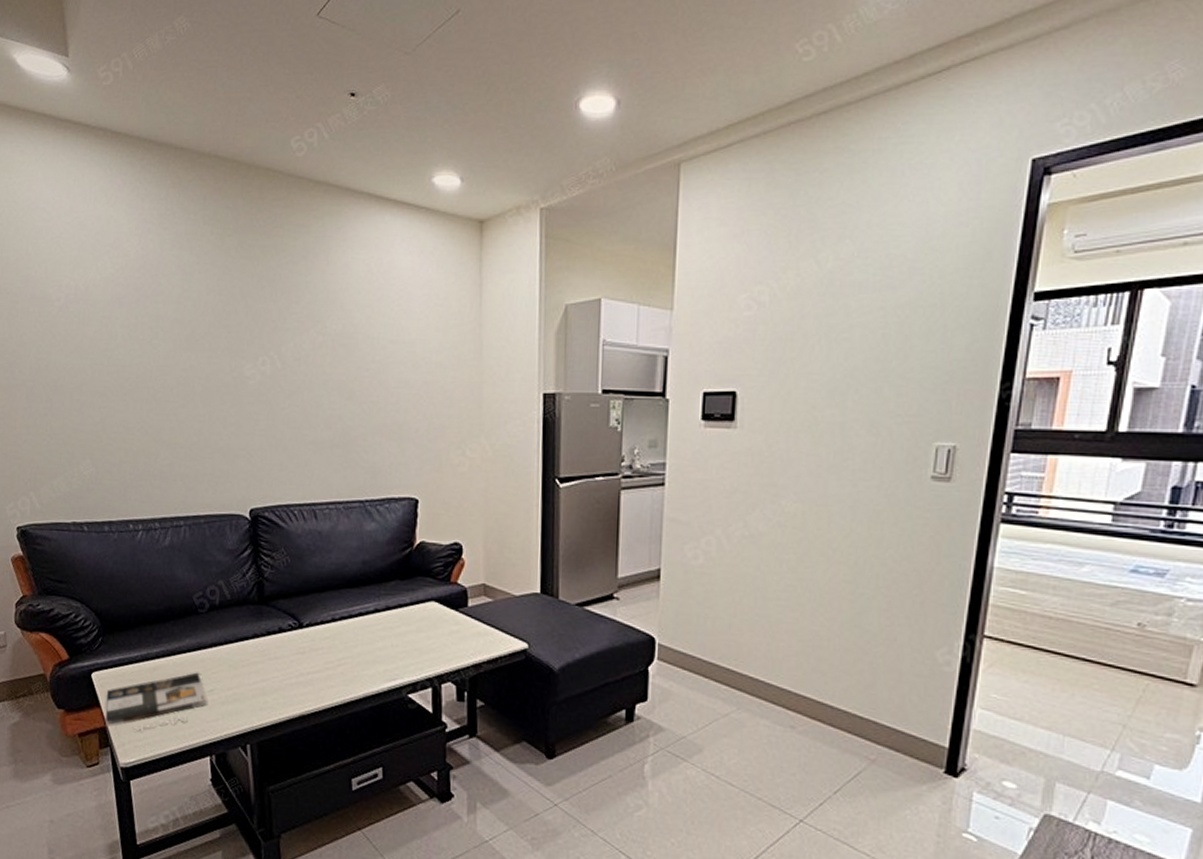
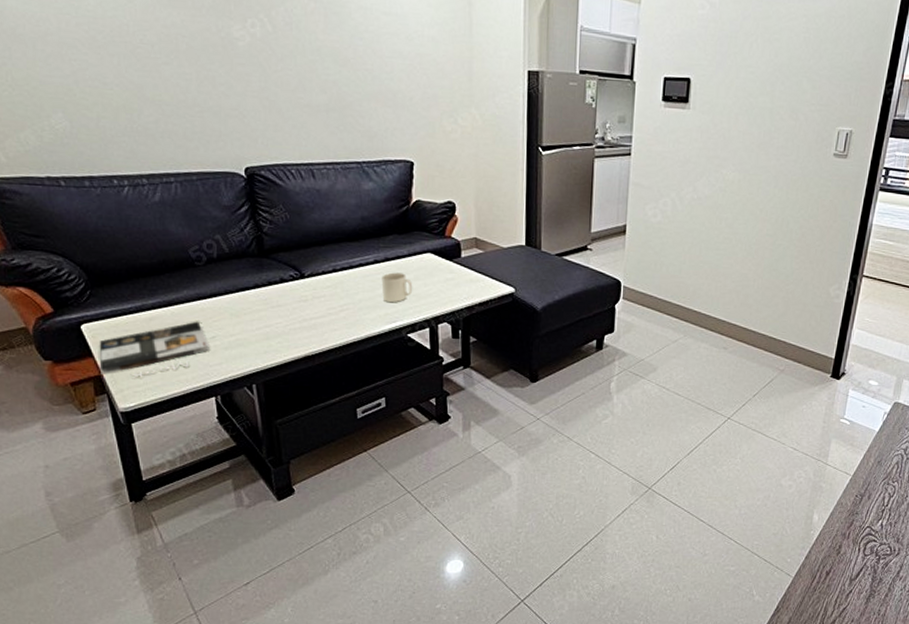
mug: none [381,623,415,658] -> present [381,272,413,303]

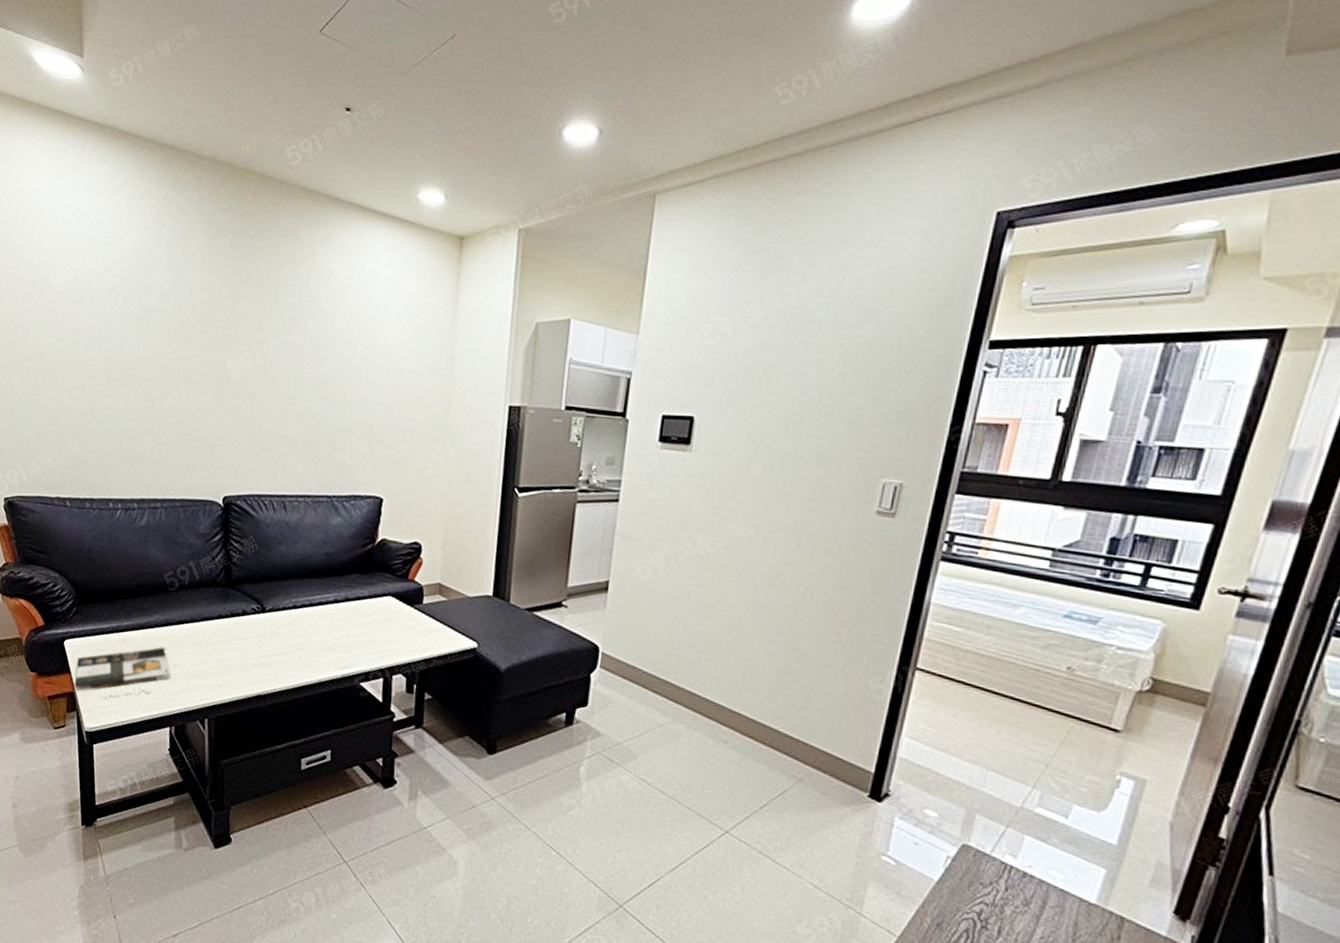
mug: present [381,272,413,303] -> none [338,614,371,647]

